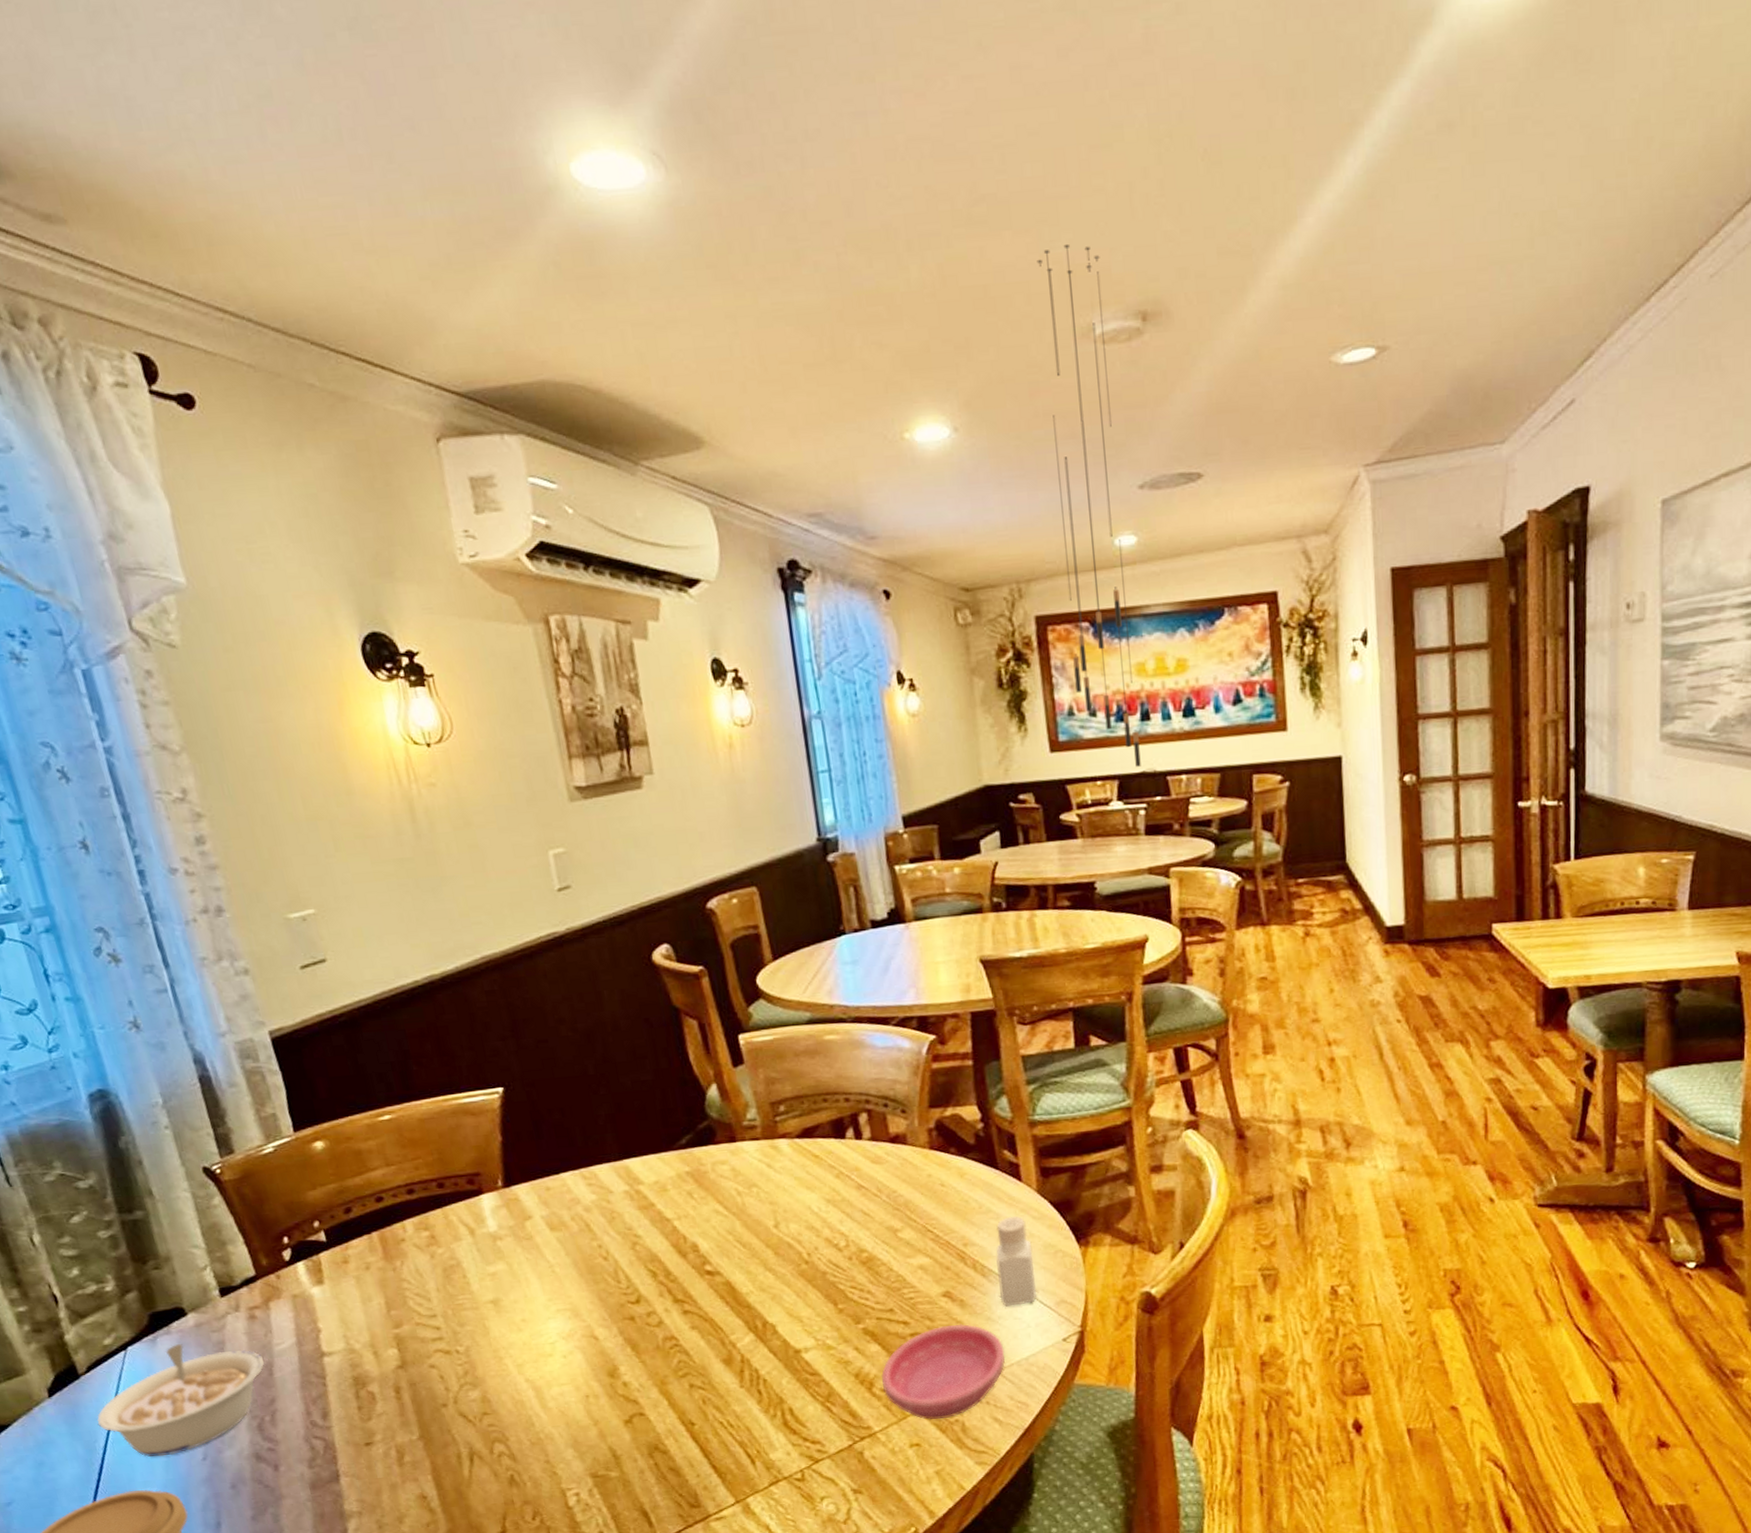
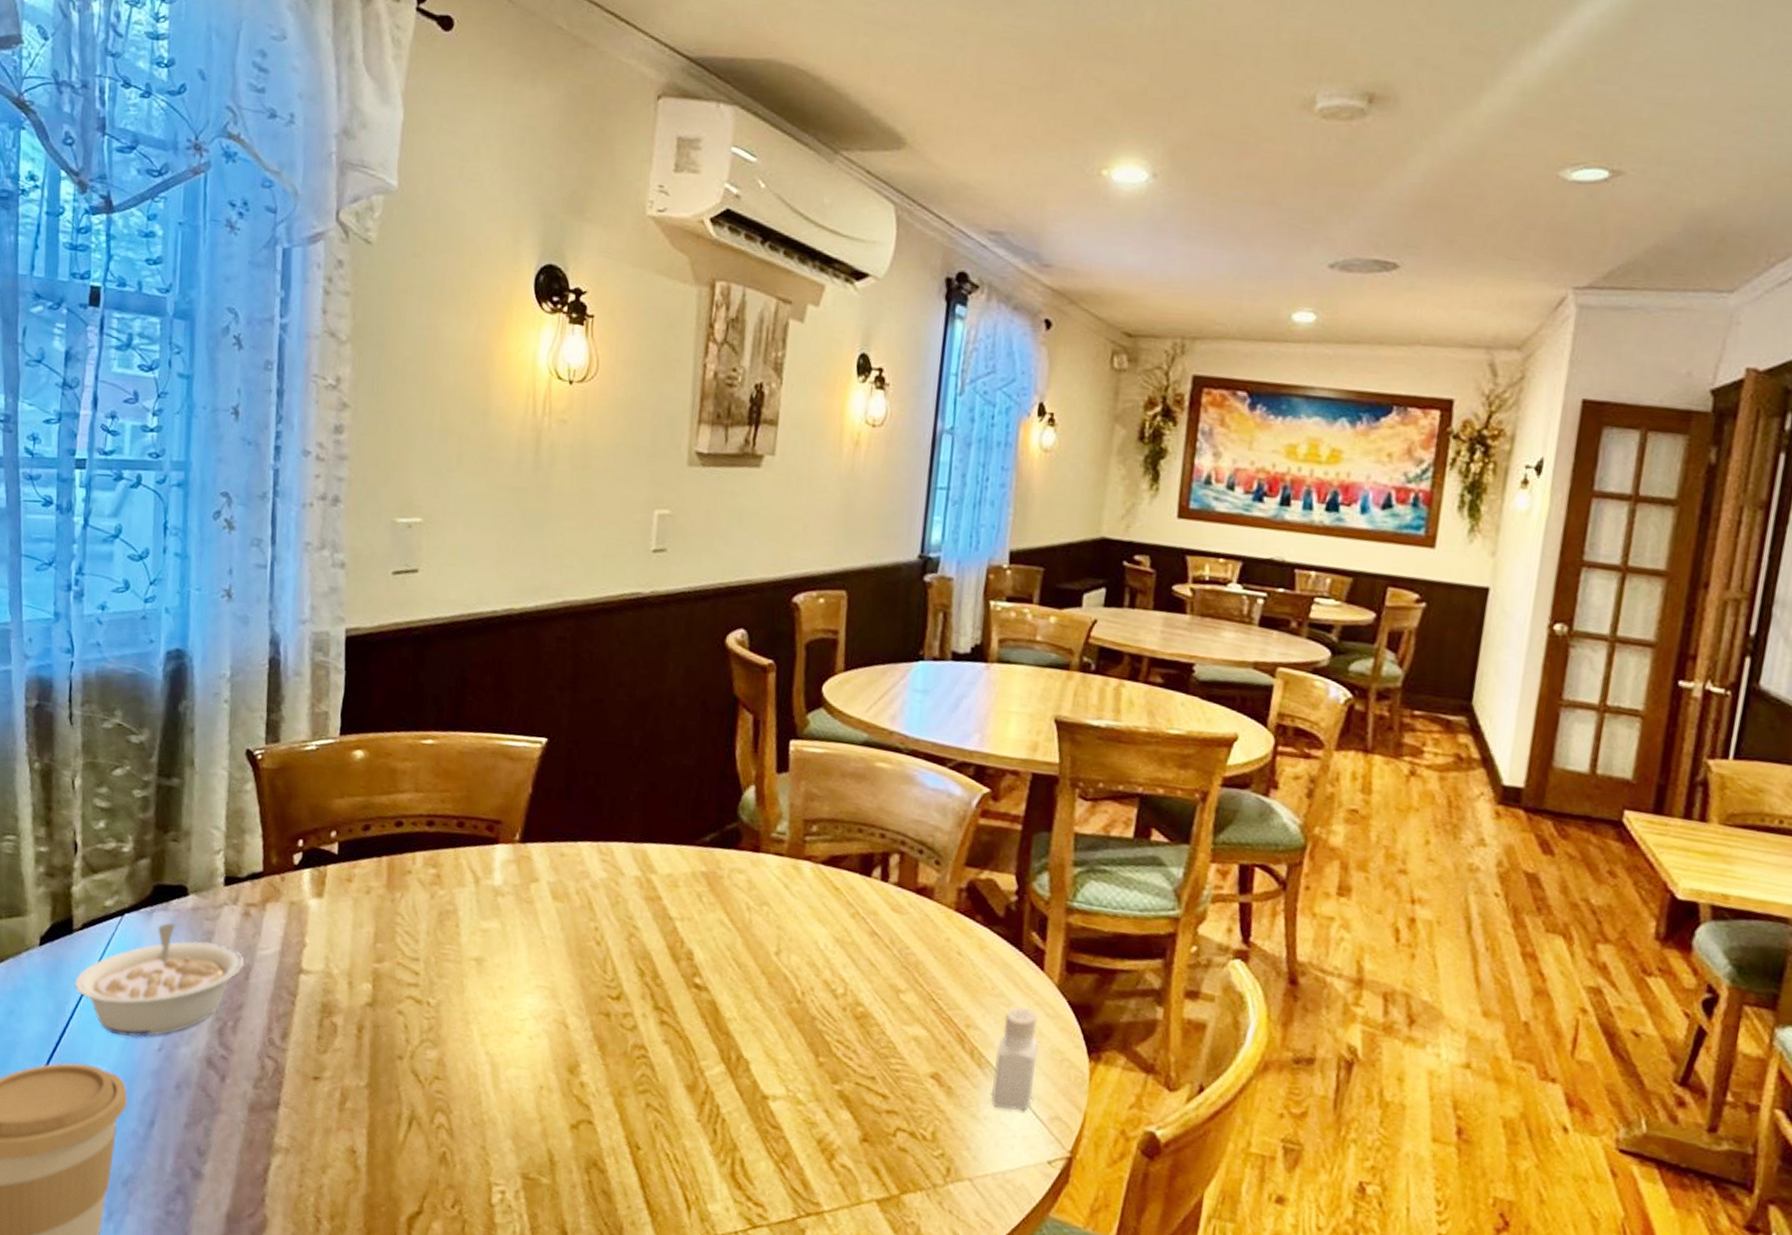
saucer: present [880,1324,1005,1419] -> none [843,1110,982,1217]
pendant light: present [1036,243,1141,767] -> none [1218,15,1338,553]

